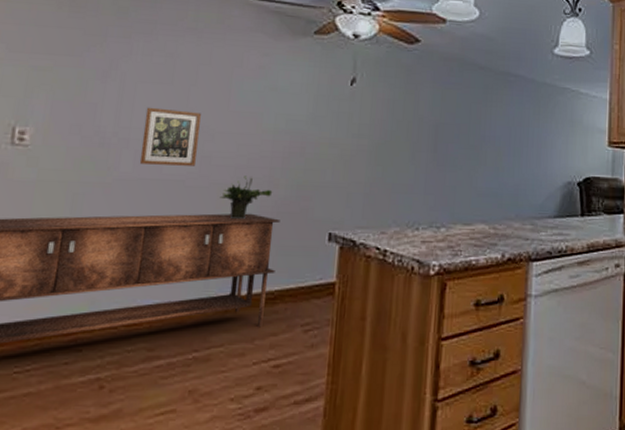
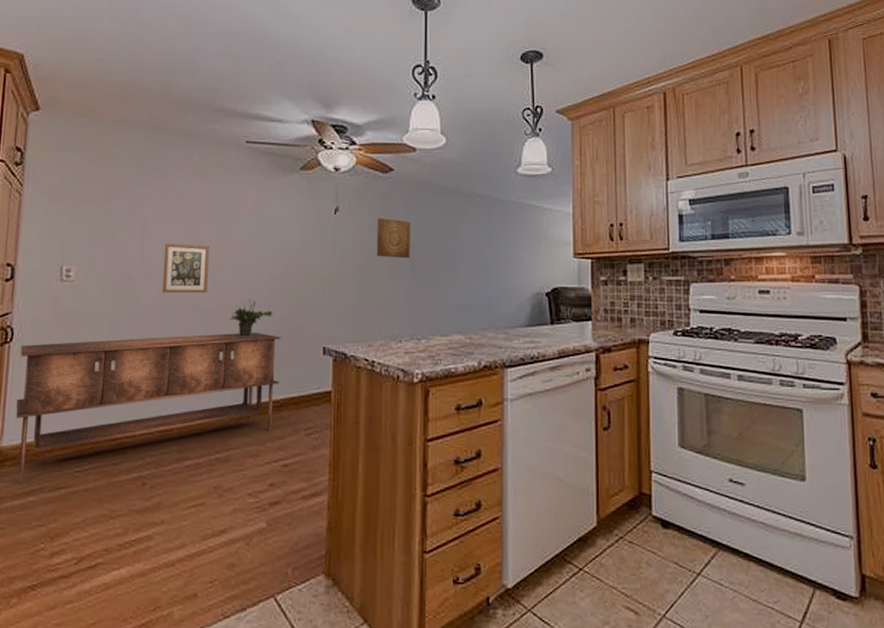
wall art: none [396,93,436,139] -> present [376,218,410,259]

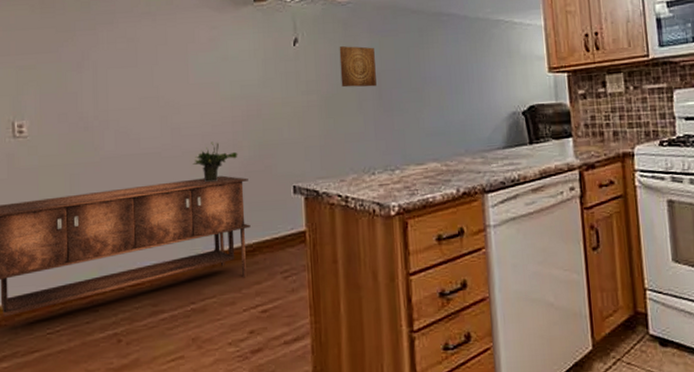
picture frame: present [162,243,209,293] -> none [118,89,167,142]

